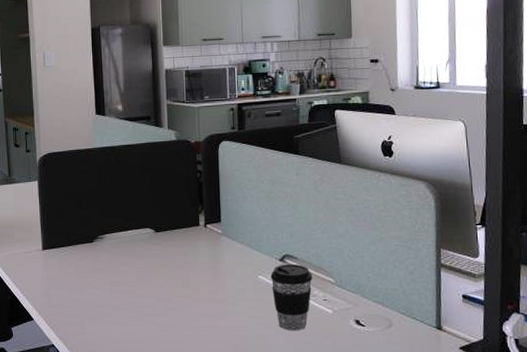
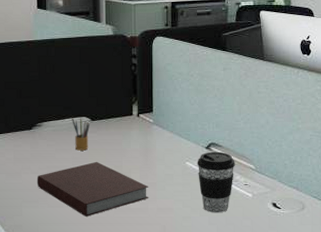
notebook: none [100,275,220,334] -> present [37,161,149,216]
pencil box: none [135,229,155,264] -> present [72,118,91,151]

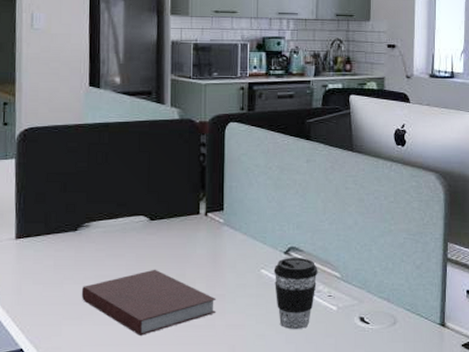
pencil box: present [72,118,91,151] -> none [126,217,149,256]

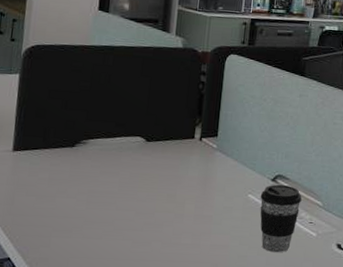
notebook: present [81,269,217,336] -> none [73,188,204,251]

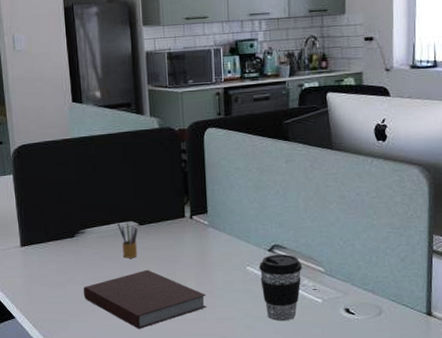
notebook: none [73,188,204,251] -> present [83,269,207,329]
pencil box: none [123,137,145,175] -> present [117,222,139,258]

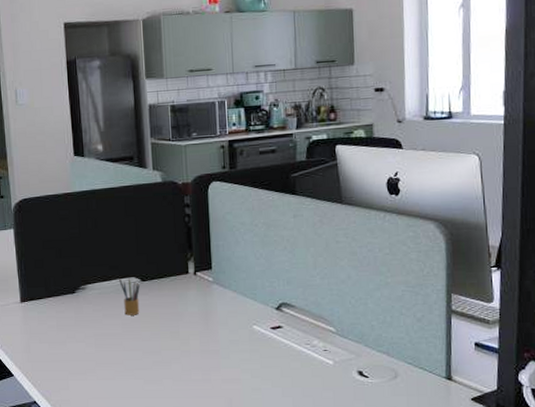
notebook: present [83,269,207,329] -> none [83,327,212,389]
coffee cup: present [259,254,302,322] -> none [266,312,312,384]

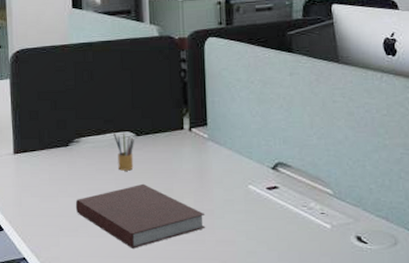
notebook: none [83,327,212,389] -> present [75,183,206,249]

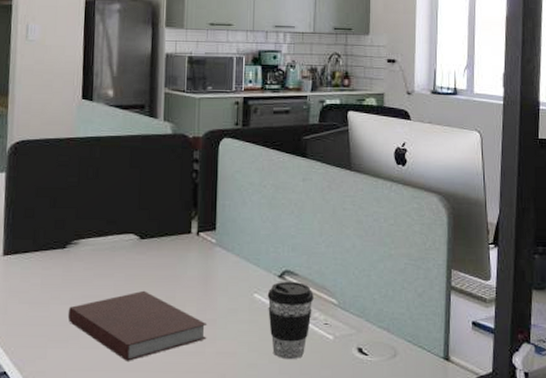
pencil box: present [113,133,135,171] -> none [116,235,139,276]
coffee cup: none [261,172,308,248] -> present [267,281,314,360]

